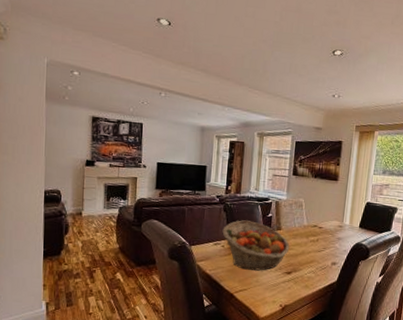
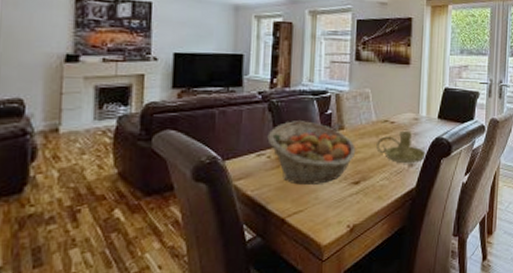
candle holder: none [306,235,347,262] -> present [376,130,426,164]

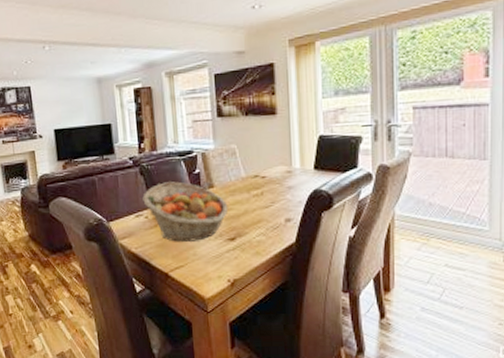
candle holder: present [376,130,426,164] -> none [249,184,303,219]

